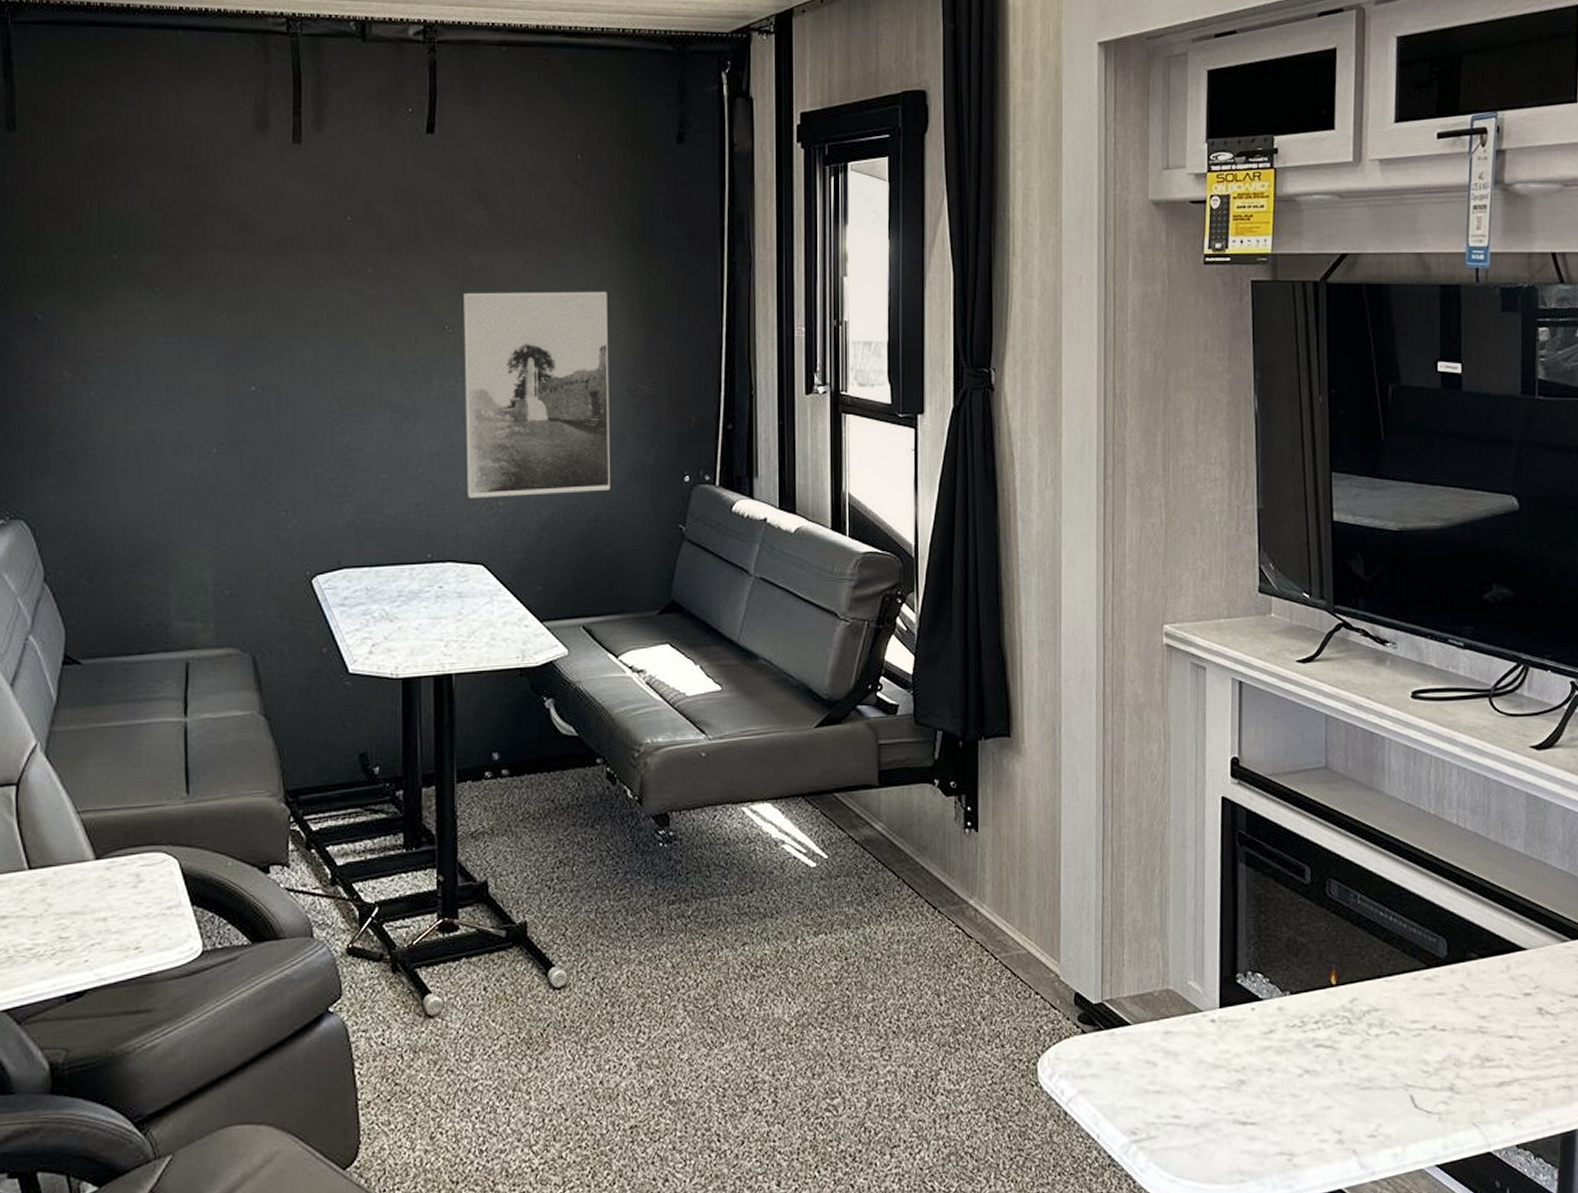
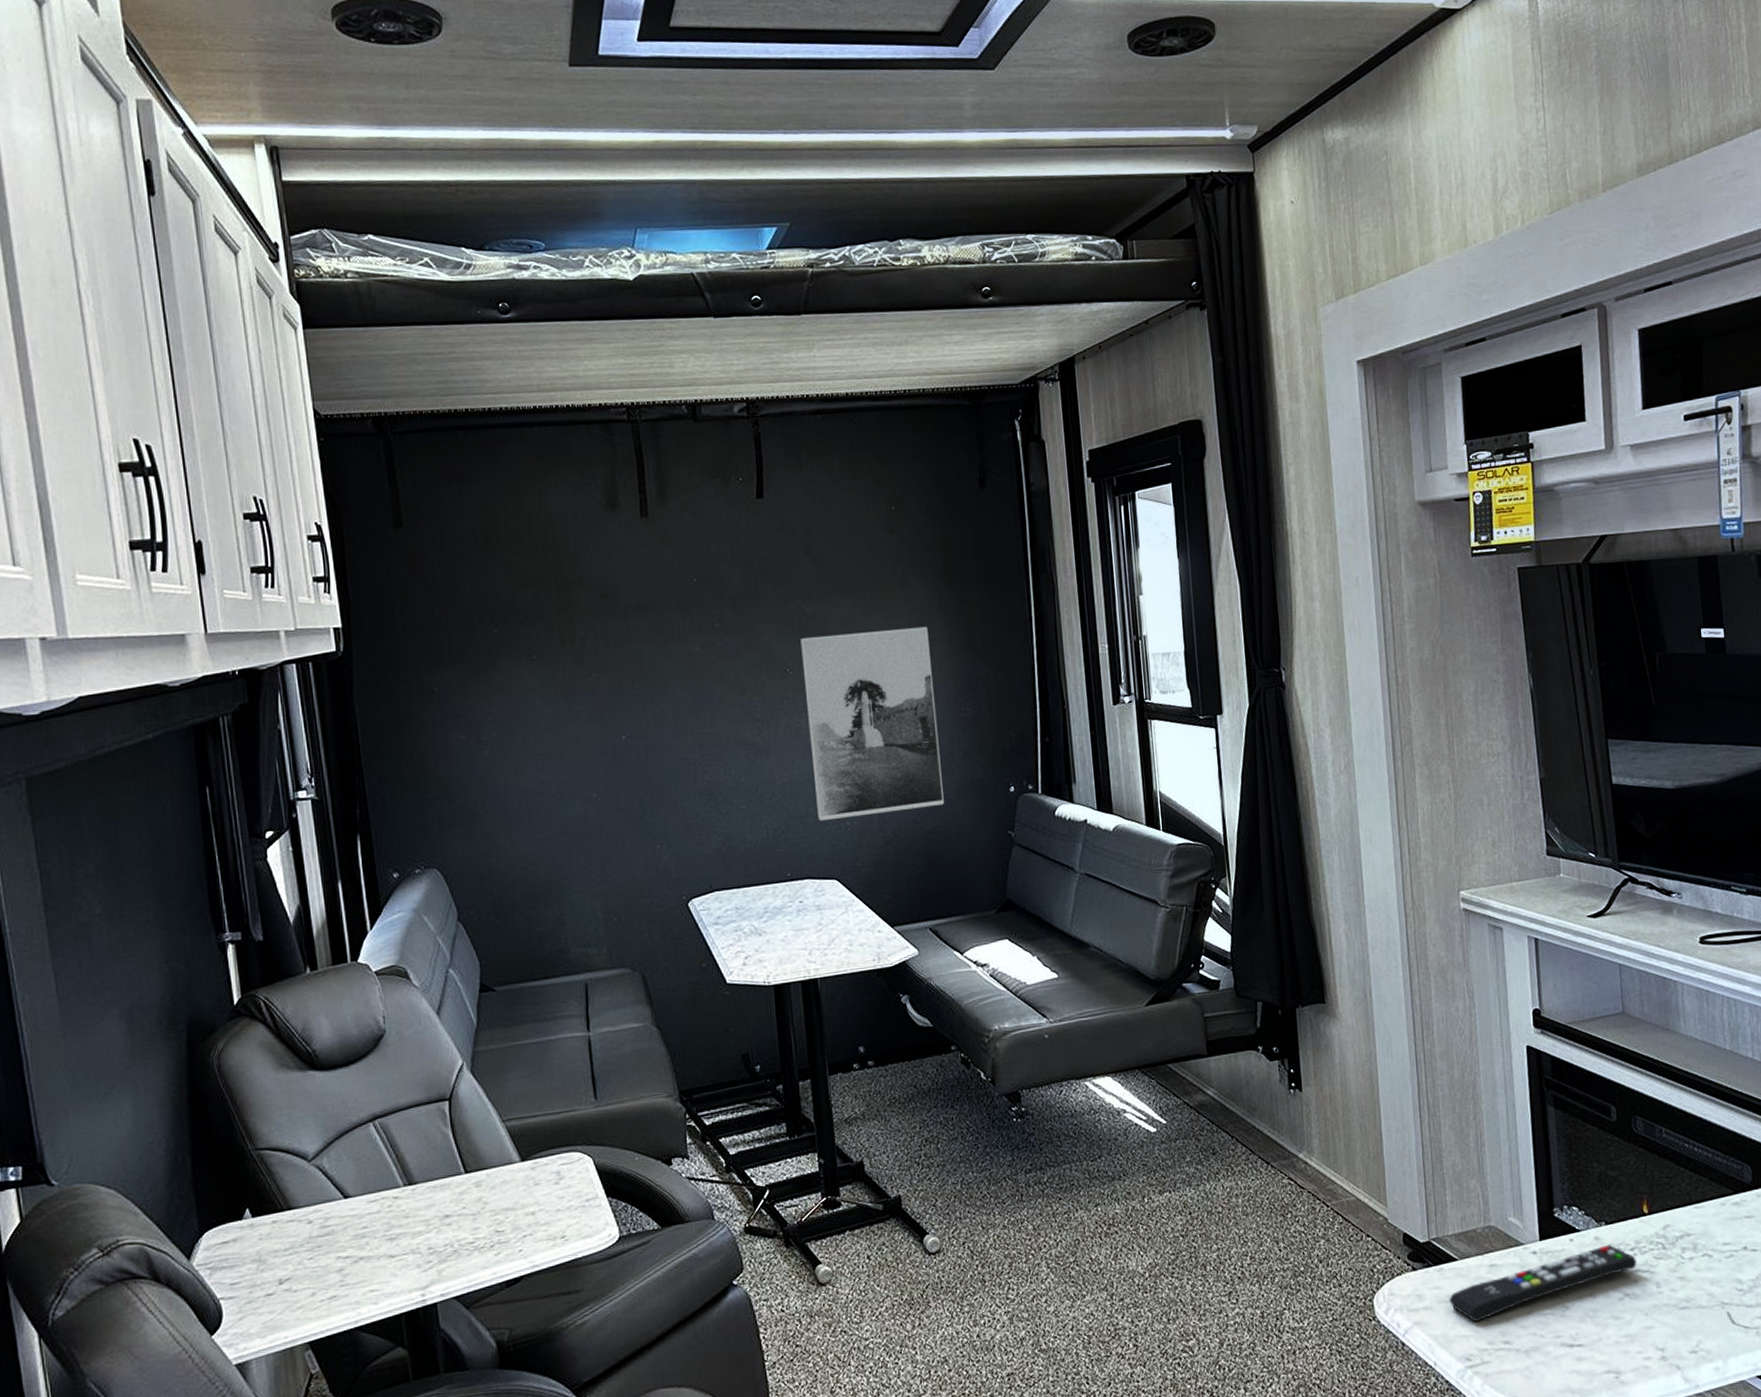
remote control: none [1118,1016,1321,1094] -> present [1449,1244,1638,1323]

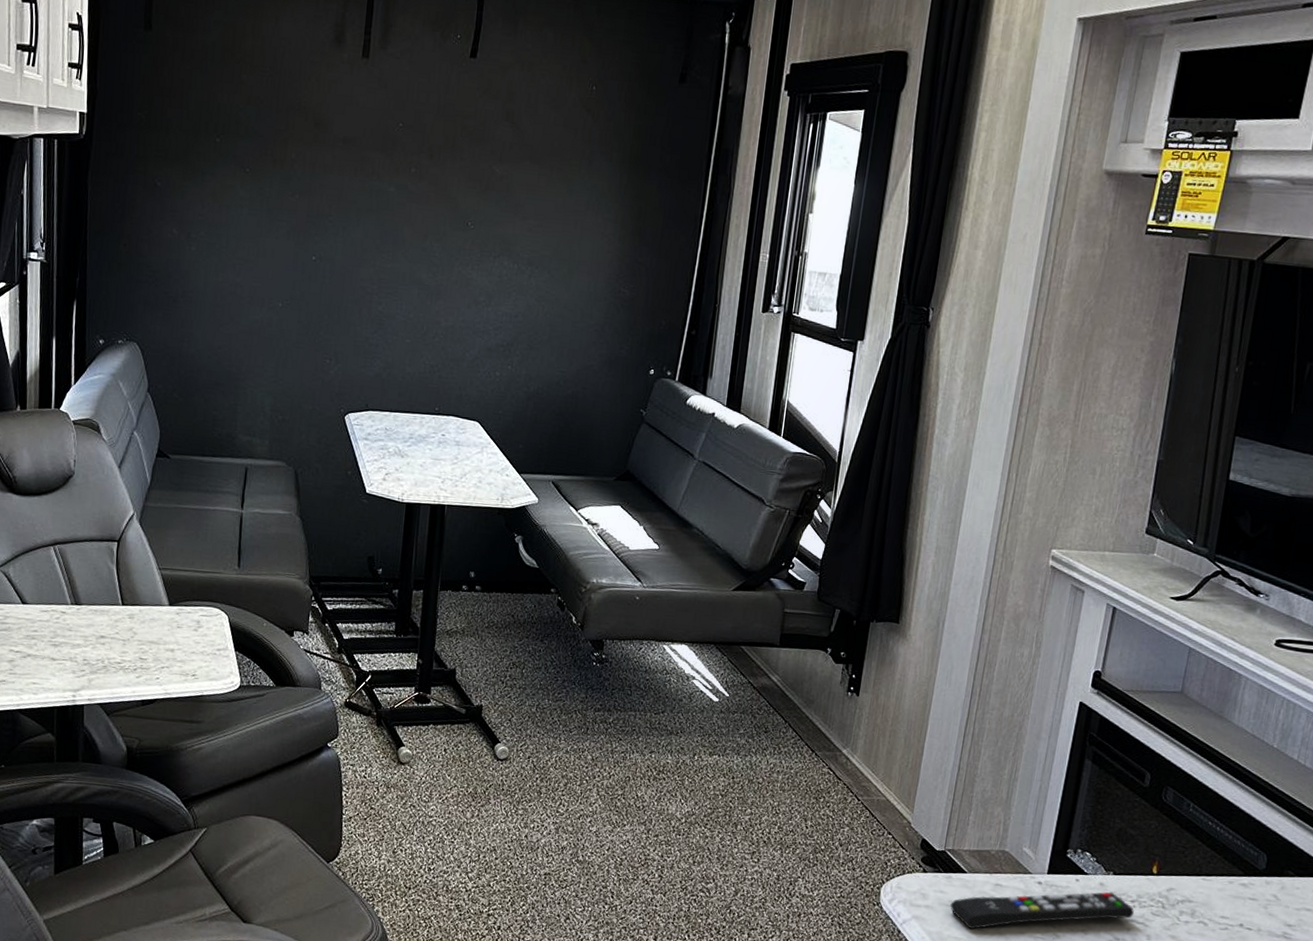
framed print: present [800,626,944,821] -> none [472,196,604,374]

